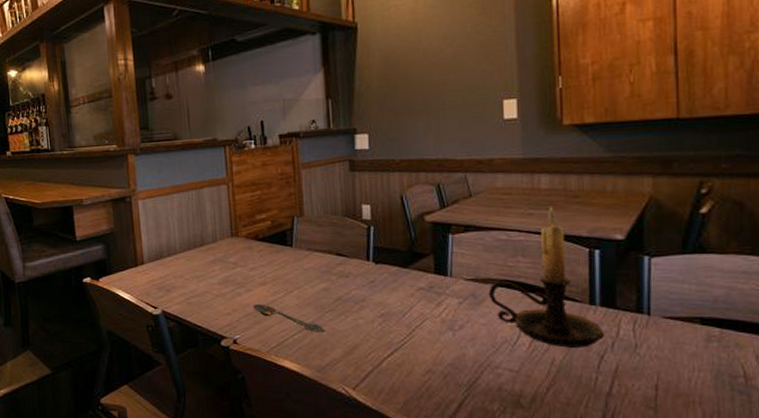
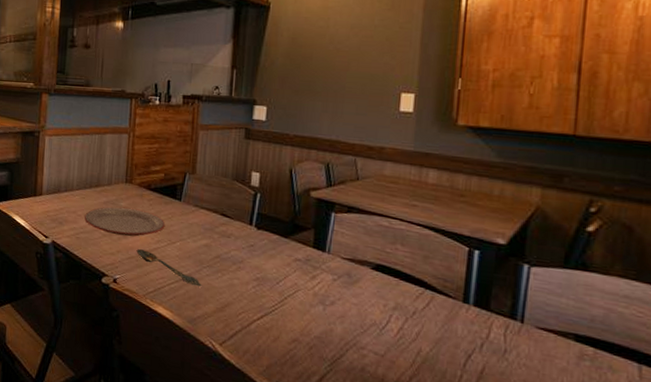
plate: none [193,262,280,294] -> present [84,206,166,237]
candle holder: present [488,206,604,348] -> none [363,200,474,344]

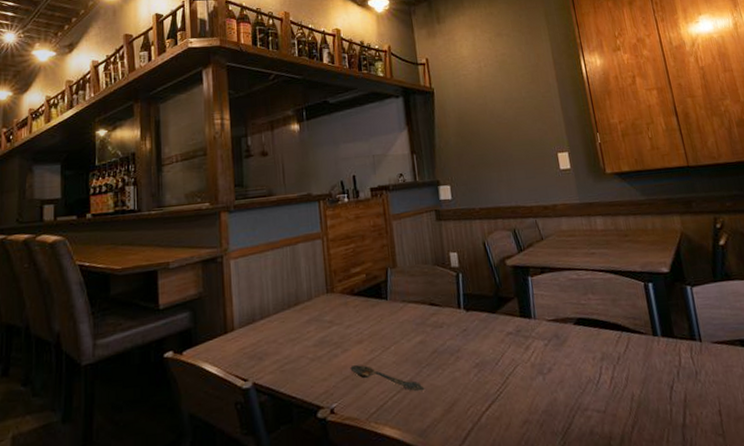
plate: present [84,206,166,237] -> none [287,319,376,357]

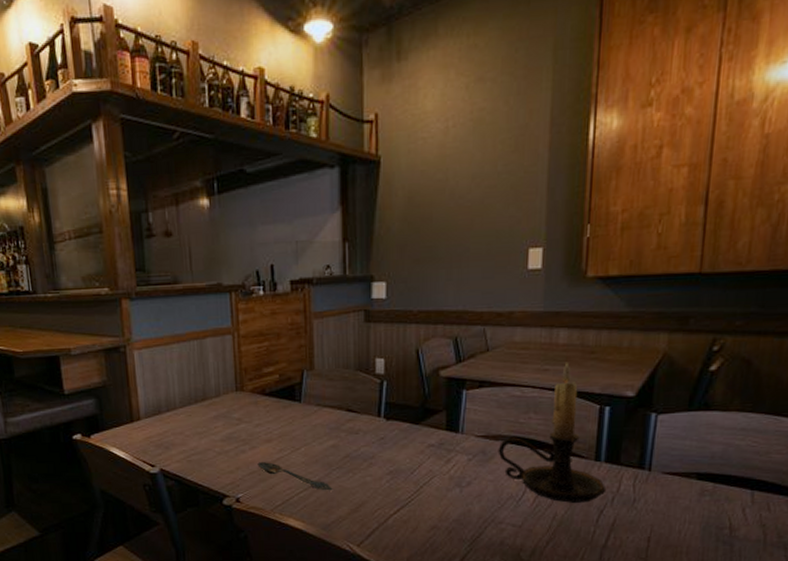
candle holder: none [568,245,670,382] -> present [498,361,605,503]

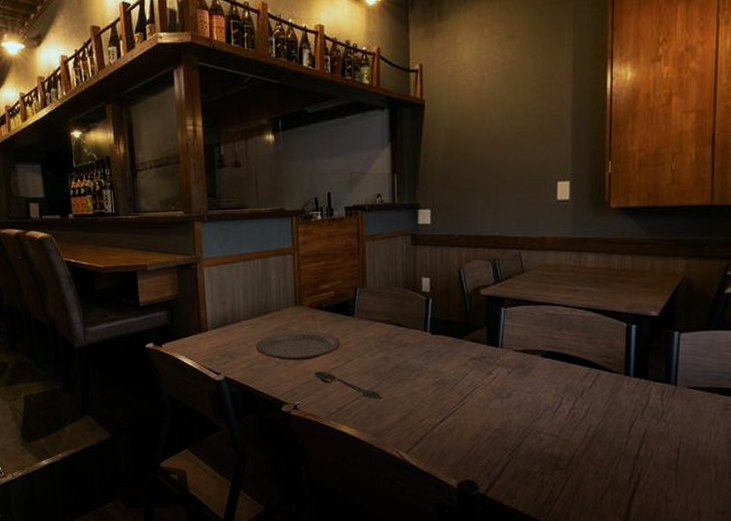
plate: none [194,418,287,451] -> present [256,331,341,361]
candle holder: present [498,361,605,503] -> none [535,283,635,415]

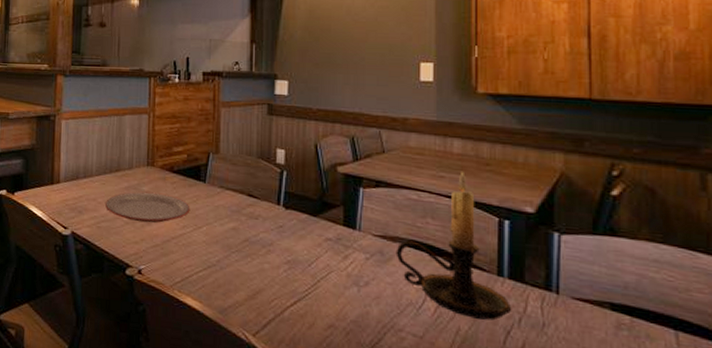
spoon: present [314,372,384,400] -> none [161,236,231,274]
candle holder: none [535,283,635,415] -> present [396,171,511,321]

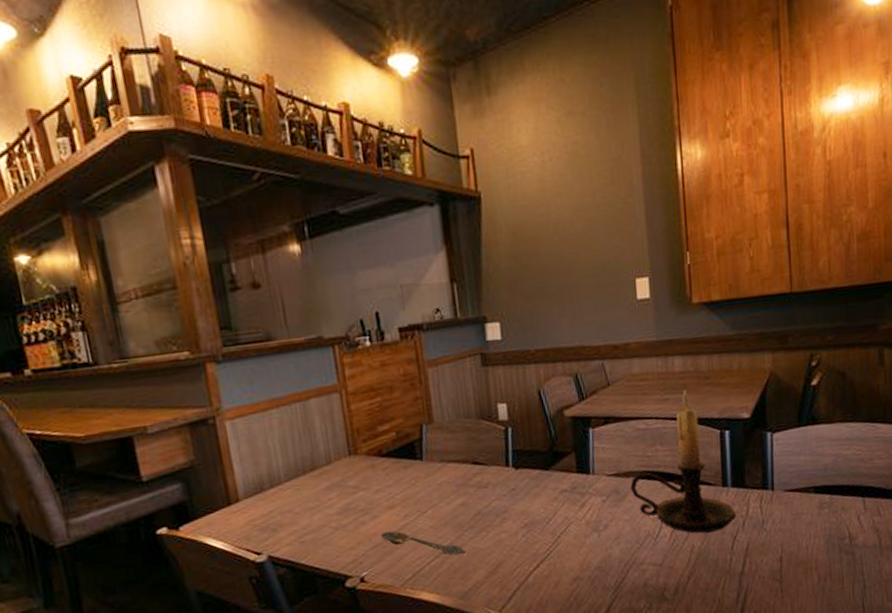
plate: present [105,191,191,223] -> none [305,483,410,525]
spoon: none [161,236,231,274] -> present [381,531,467,555]

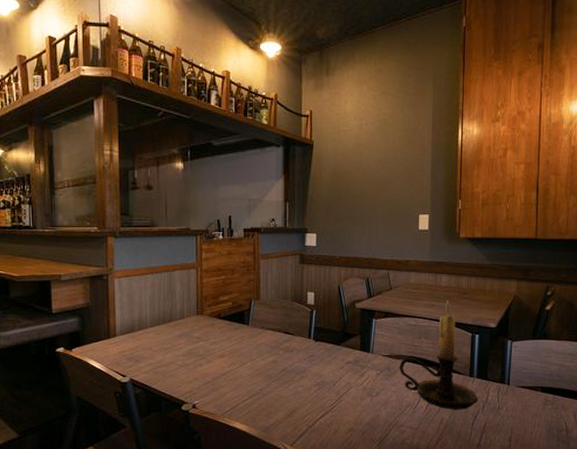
spoon: present [381,531,467,555] -> none [212,374,272,399]

